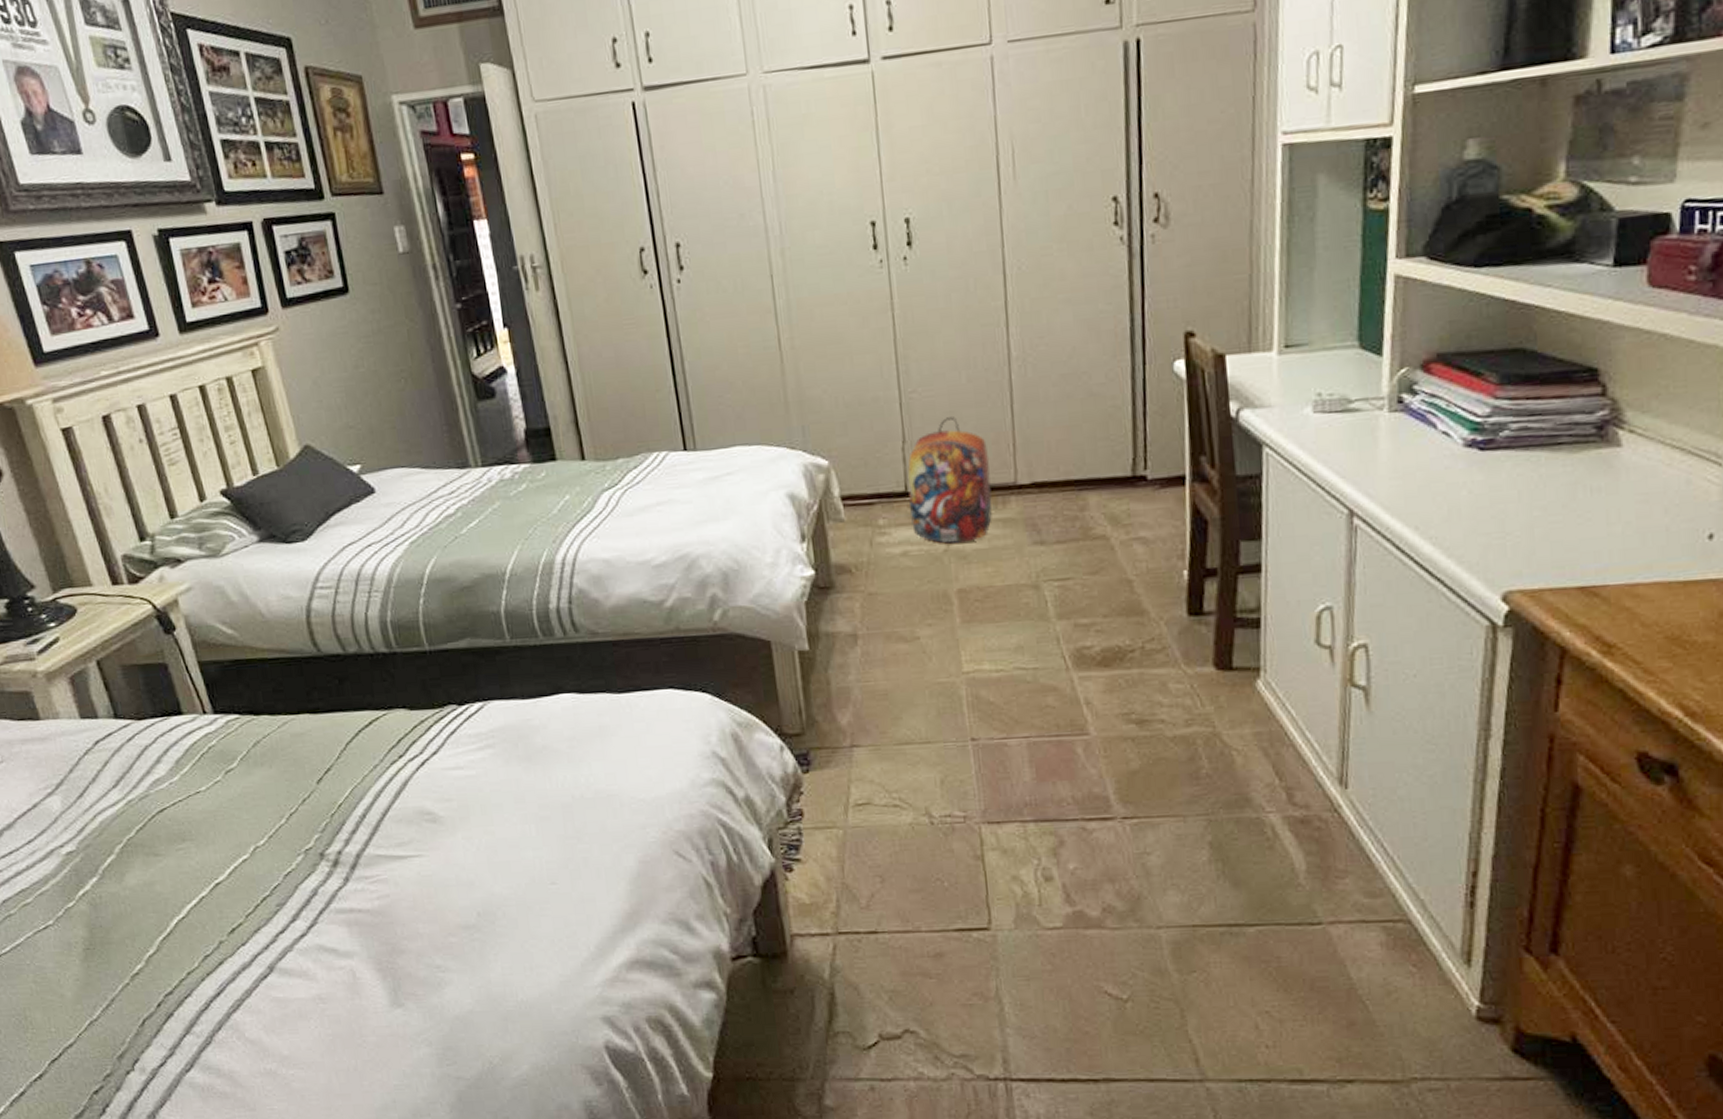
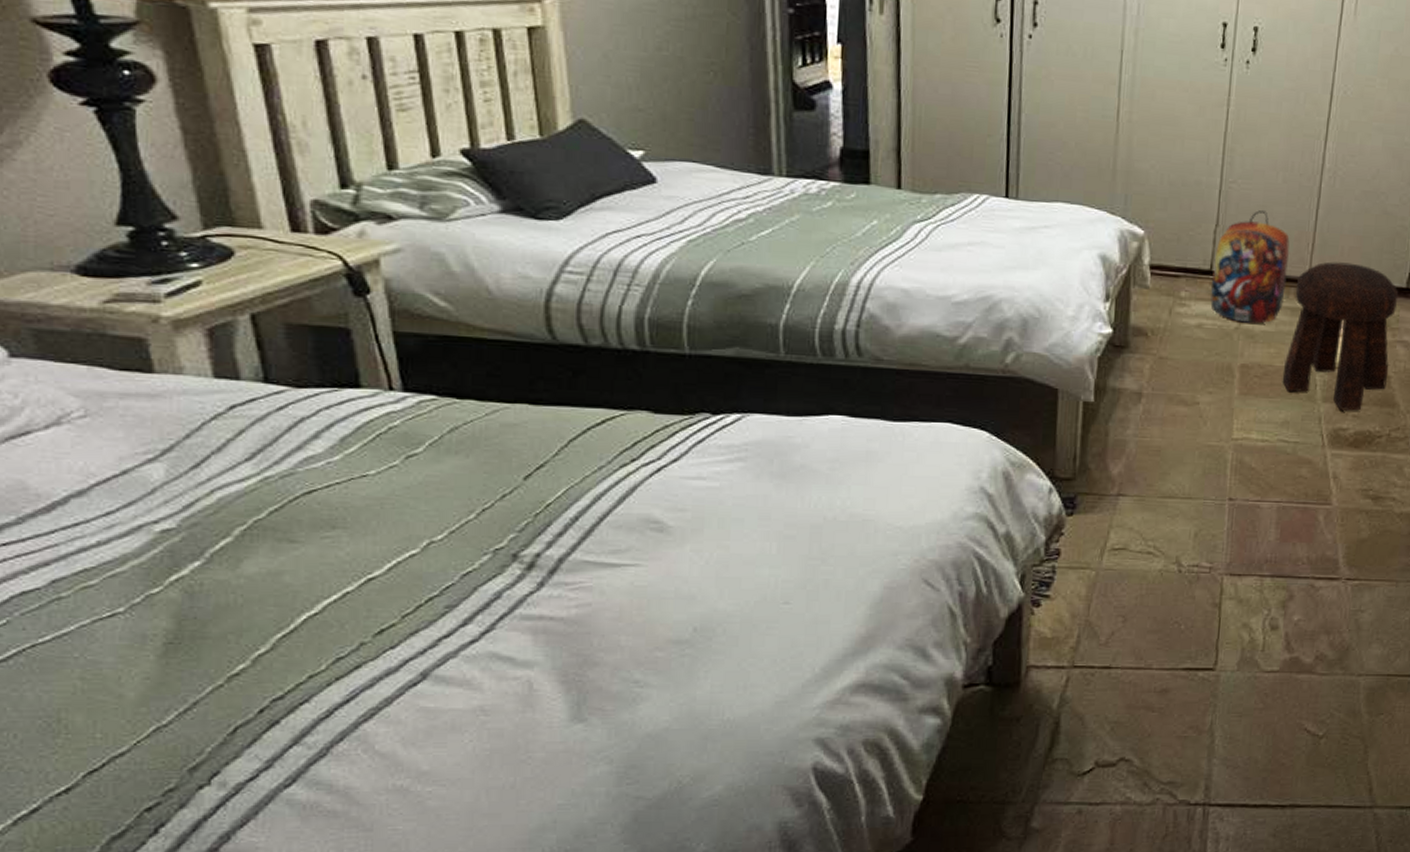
stool: none [1003,458,1129,626] -> present [1282,262,1399,411]

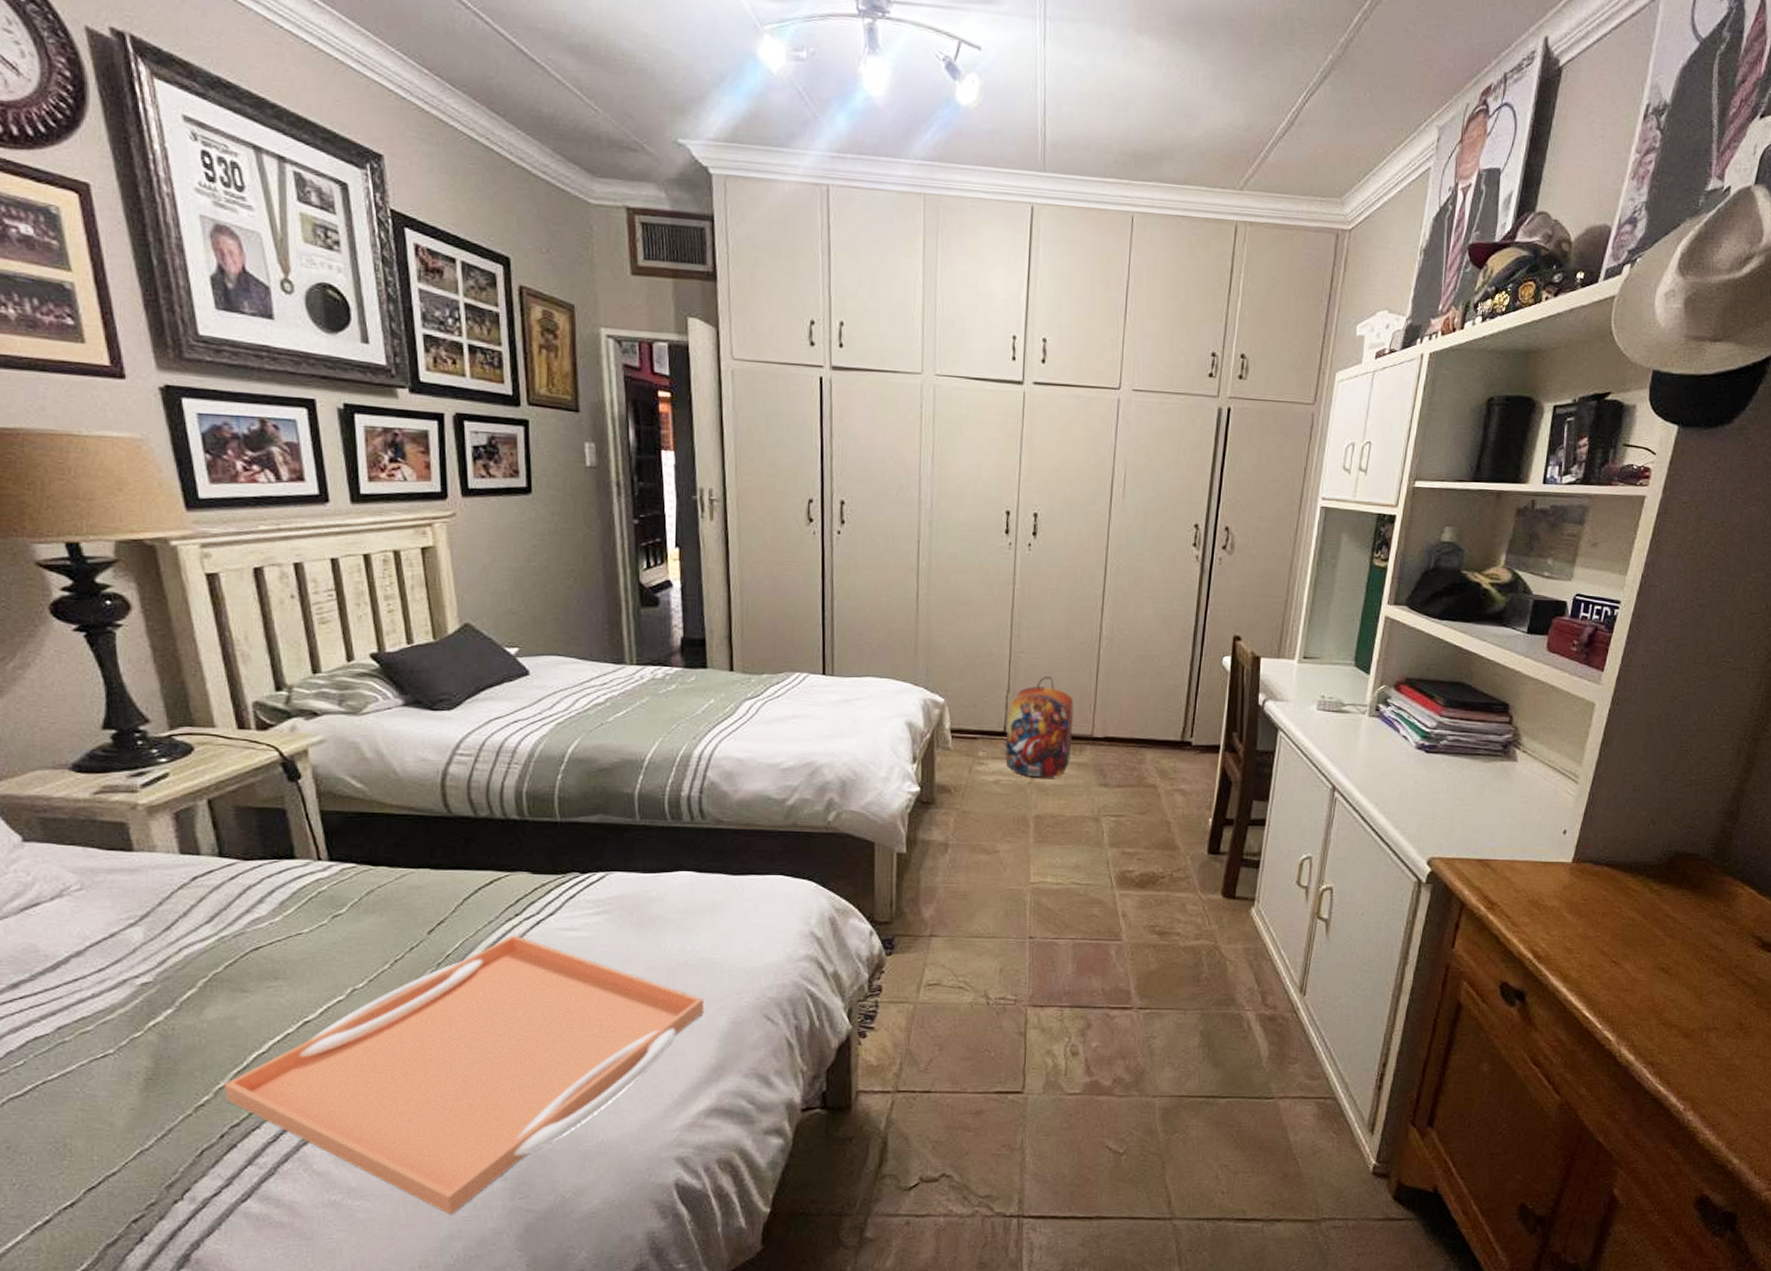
serving tray: none [265,483,854,803] -> present [224,935,705,1215]
stool: present [1282,262,1399,411] -> none [1072,720,1175,854]

